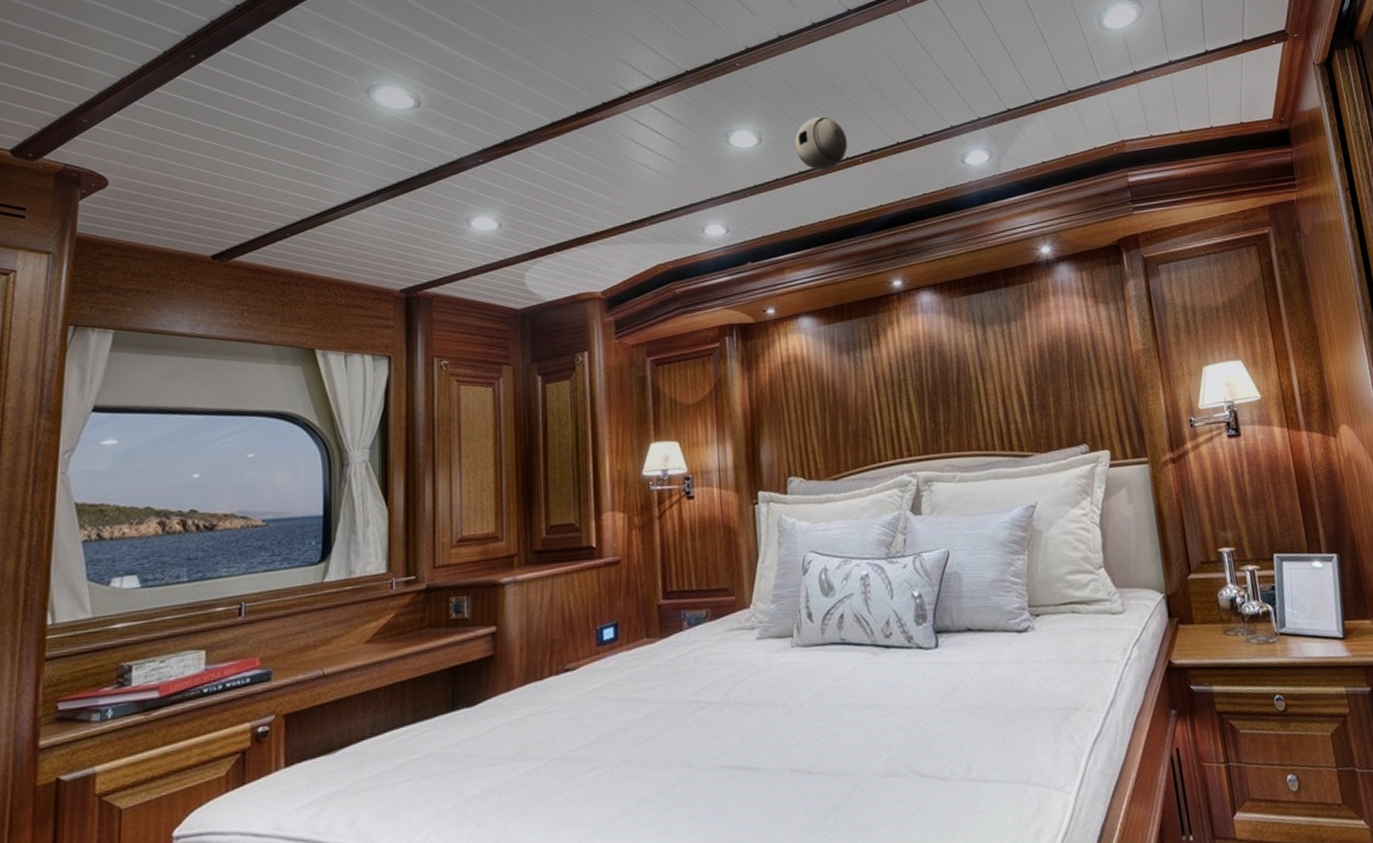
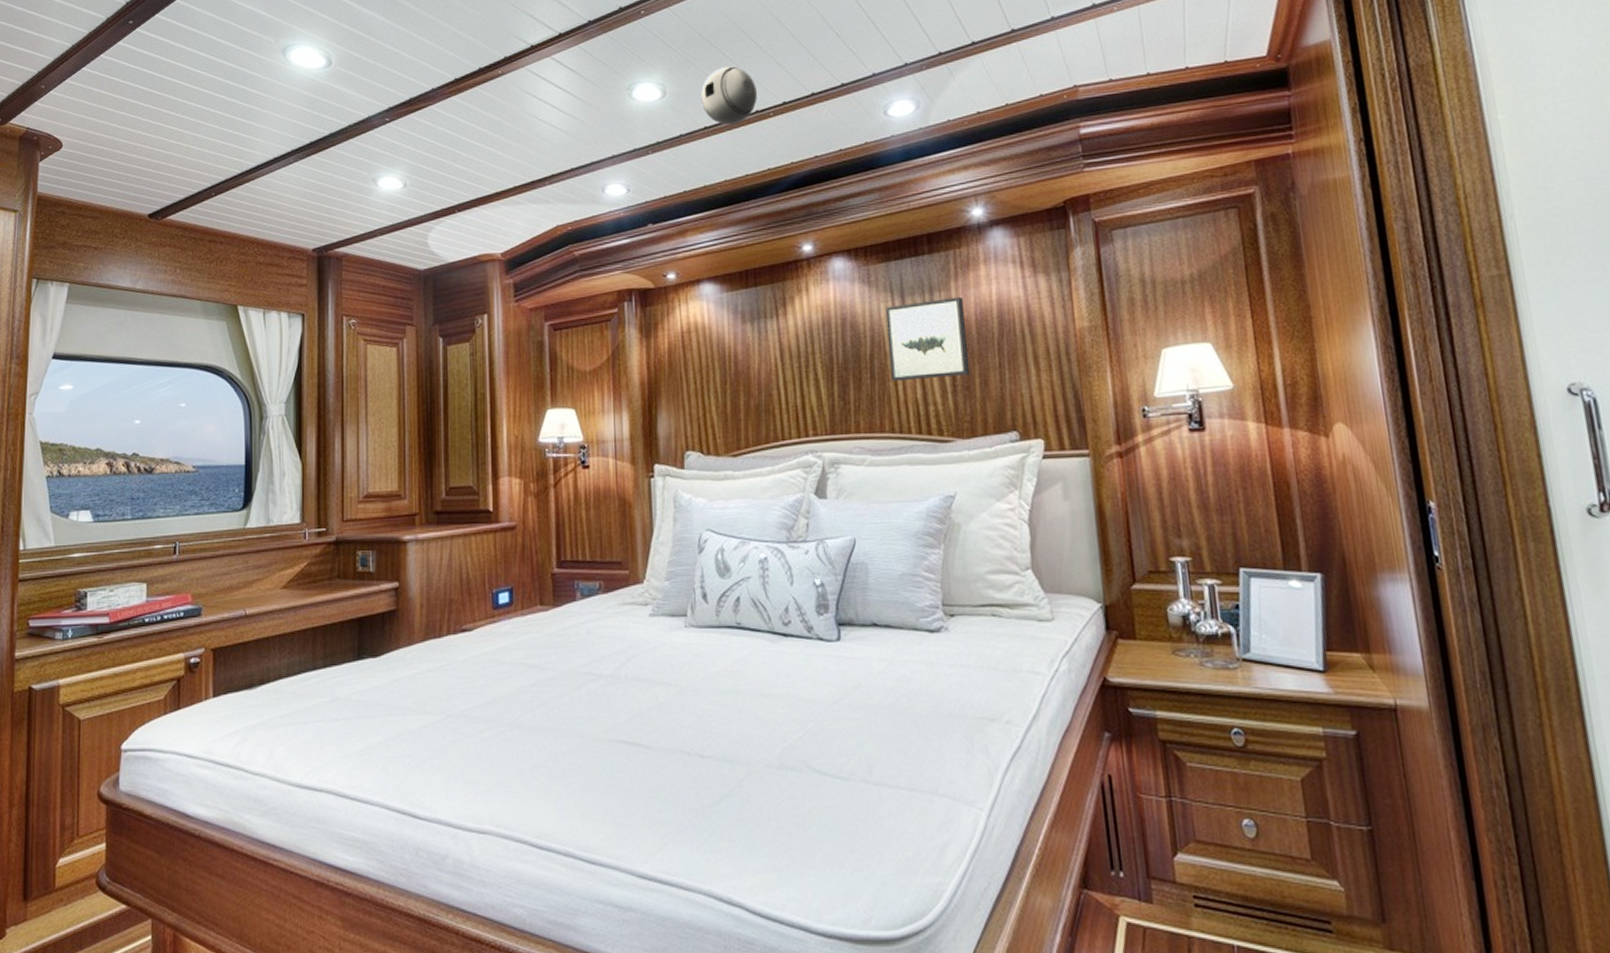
wall art: none [969,325,1045,403] -> present [885,296,971,381]

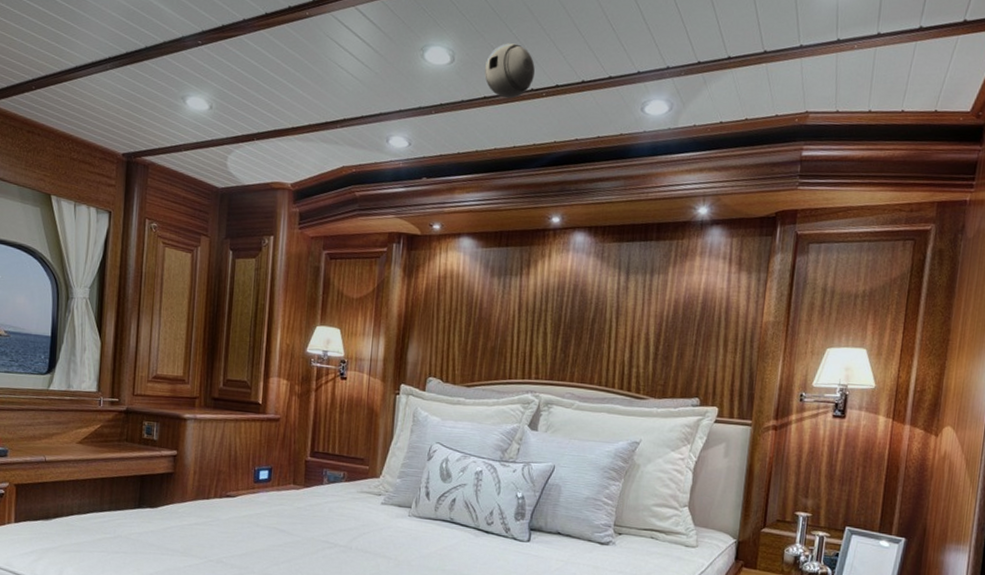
wall art: present [885,296,971,381] -> none [606,280,677,347]

